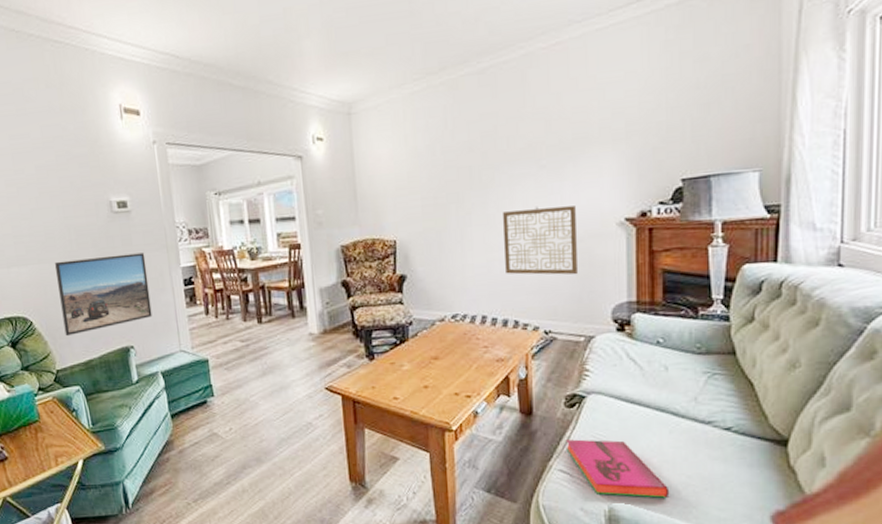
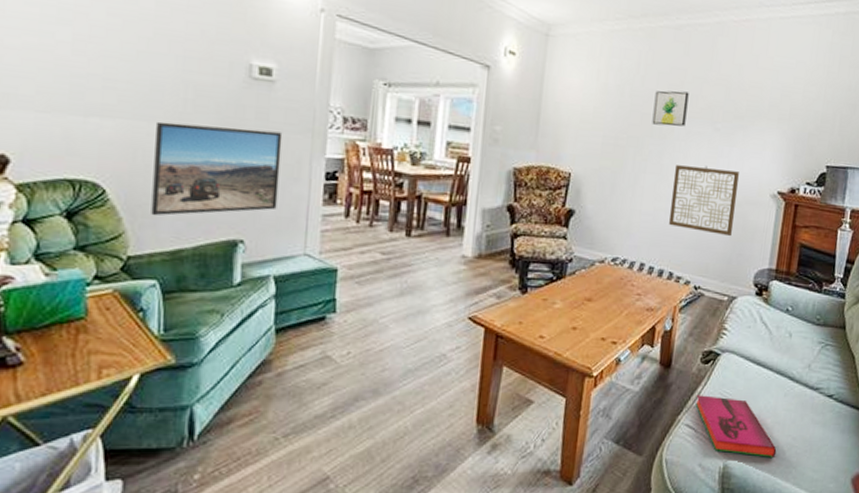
wall art: none [468,135,506,176] -> present [652,90,689,127]

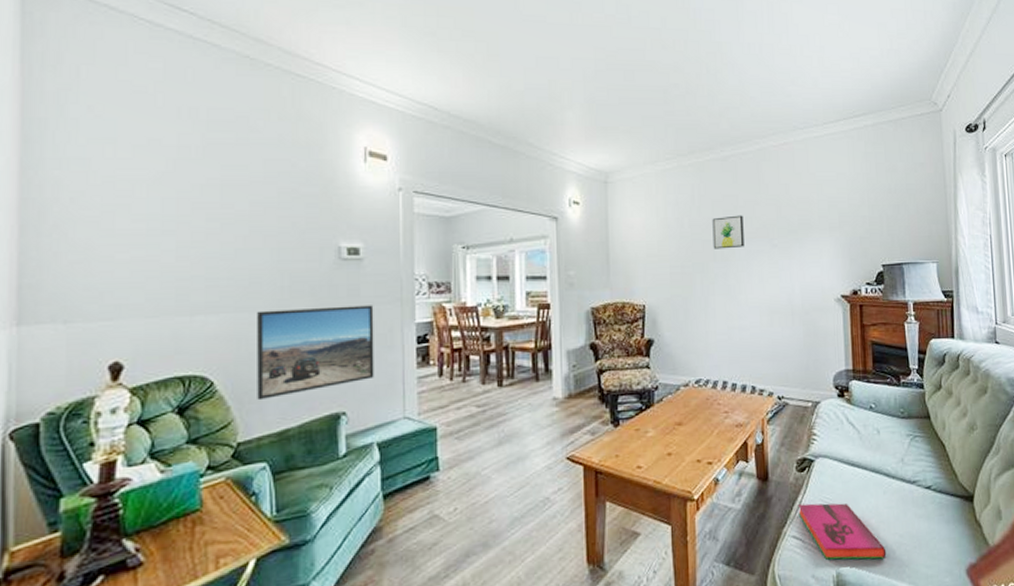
wall art: present [669,165,739,237] -> none [742,280,805,344]

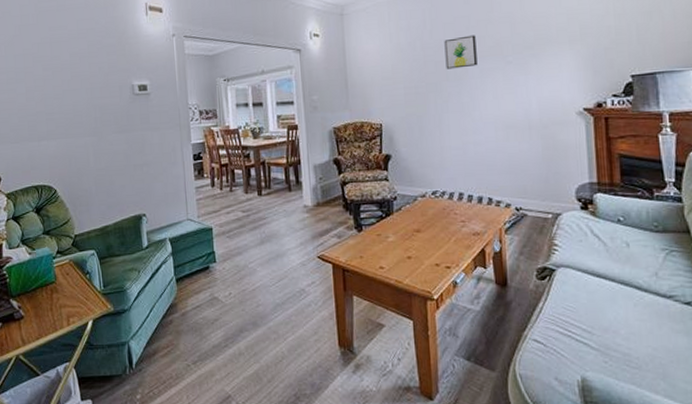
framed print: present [257,305,374,401] -> none [81,130,164,204]
hardback book: present [798,503,887,560] -> none [538,310,638,369]

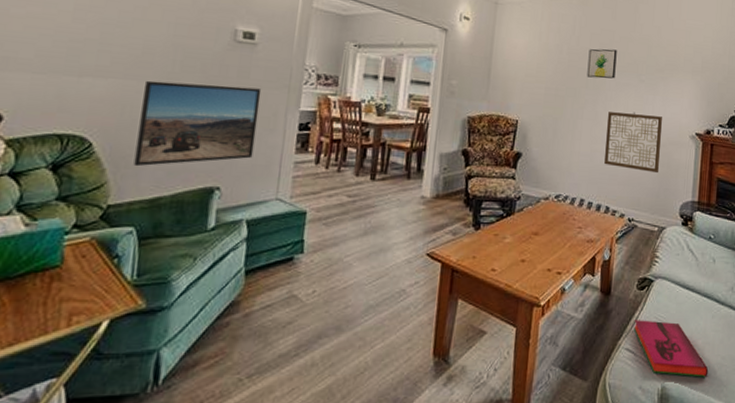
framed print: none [81,130,164,204] -> present [133,80,262,167]
wall art: none [476,96,543,158] -> present [604,111,662,174]
hardback book: none [538,310,638,369] -> present [633,320,709,377]

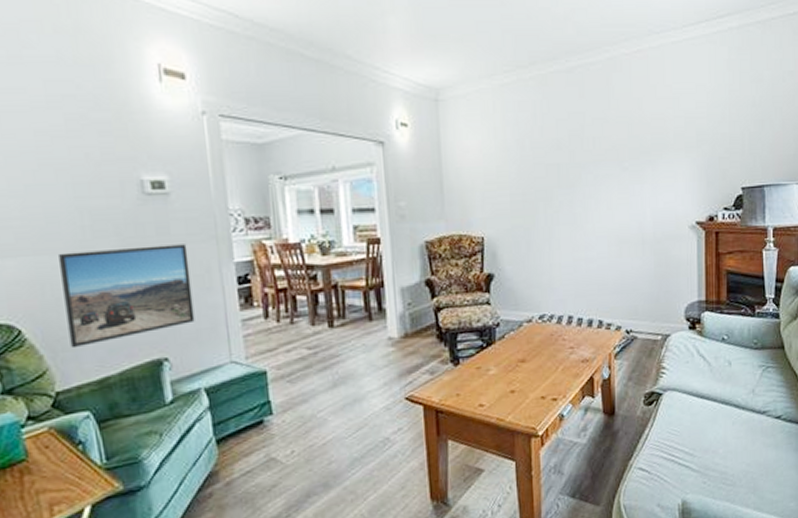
wall art: present [587,48,617,79] -> none [556,135,592,174]
wall art: present [604,111,662,174] -> none [589,207,655,275]
hardback book: present [633,320,709,377] -> none [644,435,733,489]

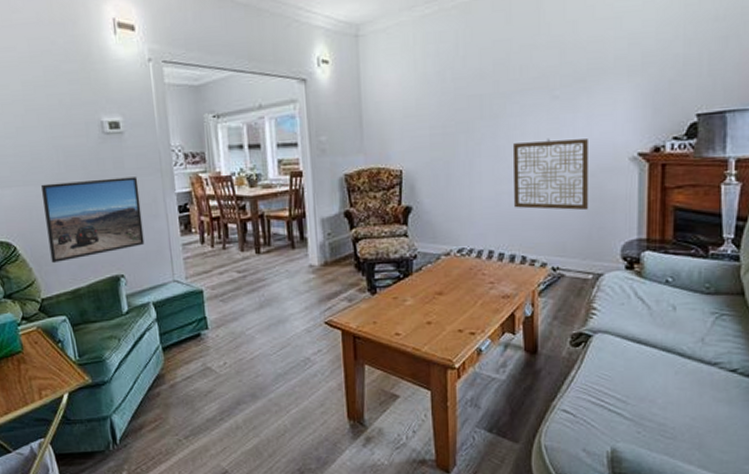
wall art: none [589,207,655,275] -> present [514,138,588,211]

